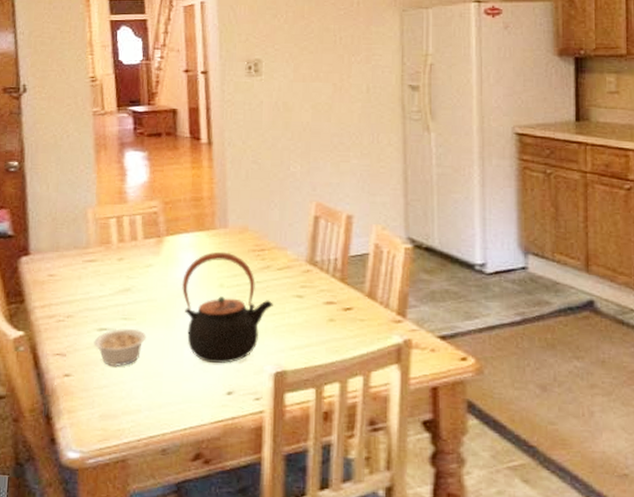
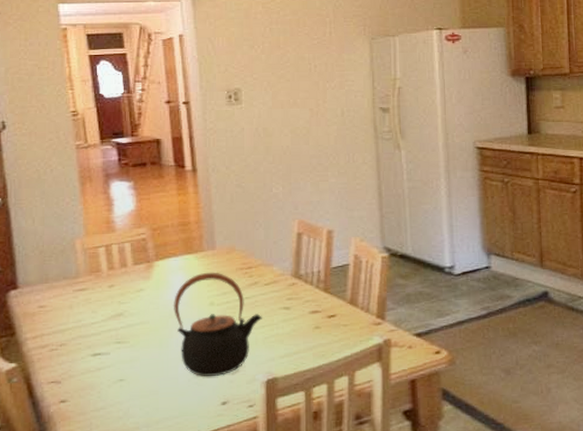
legume: present [94,328,147,367] -> none [88,351,141,389]

